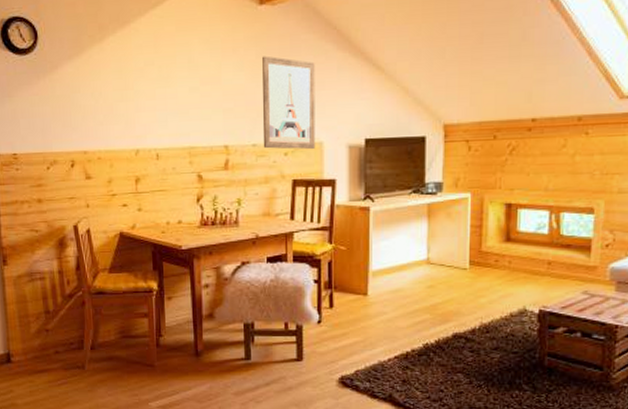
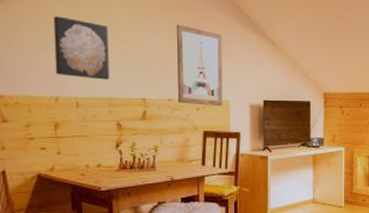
wall art: none [133,61,190,128] -> present [53,16,110,80]

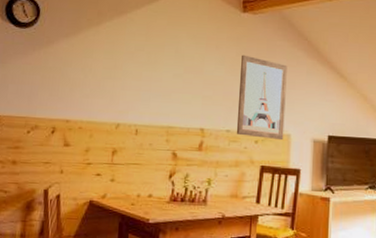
wall art: present [53,16,110,80] -> none [120,46,174,108]

